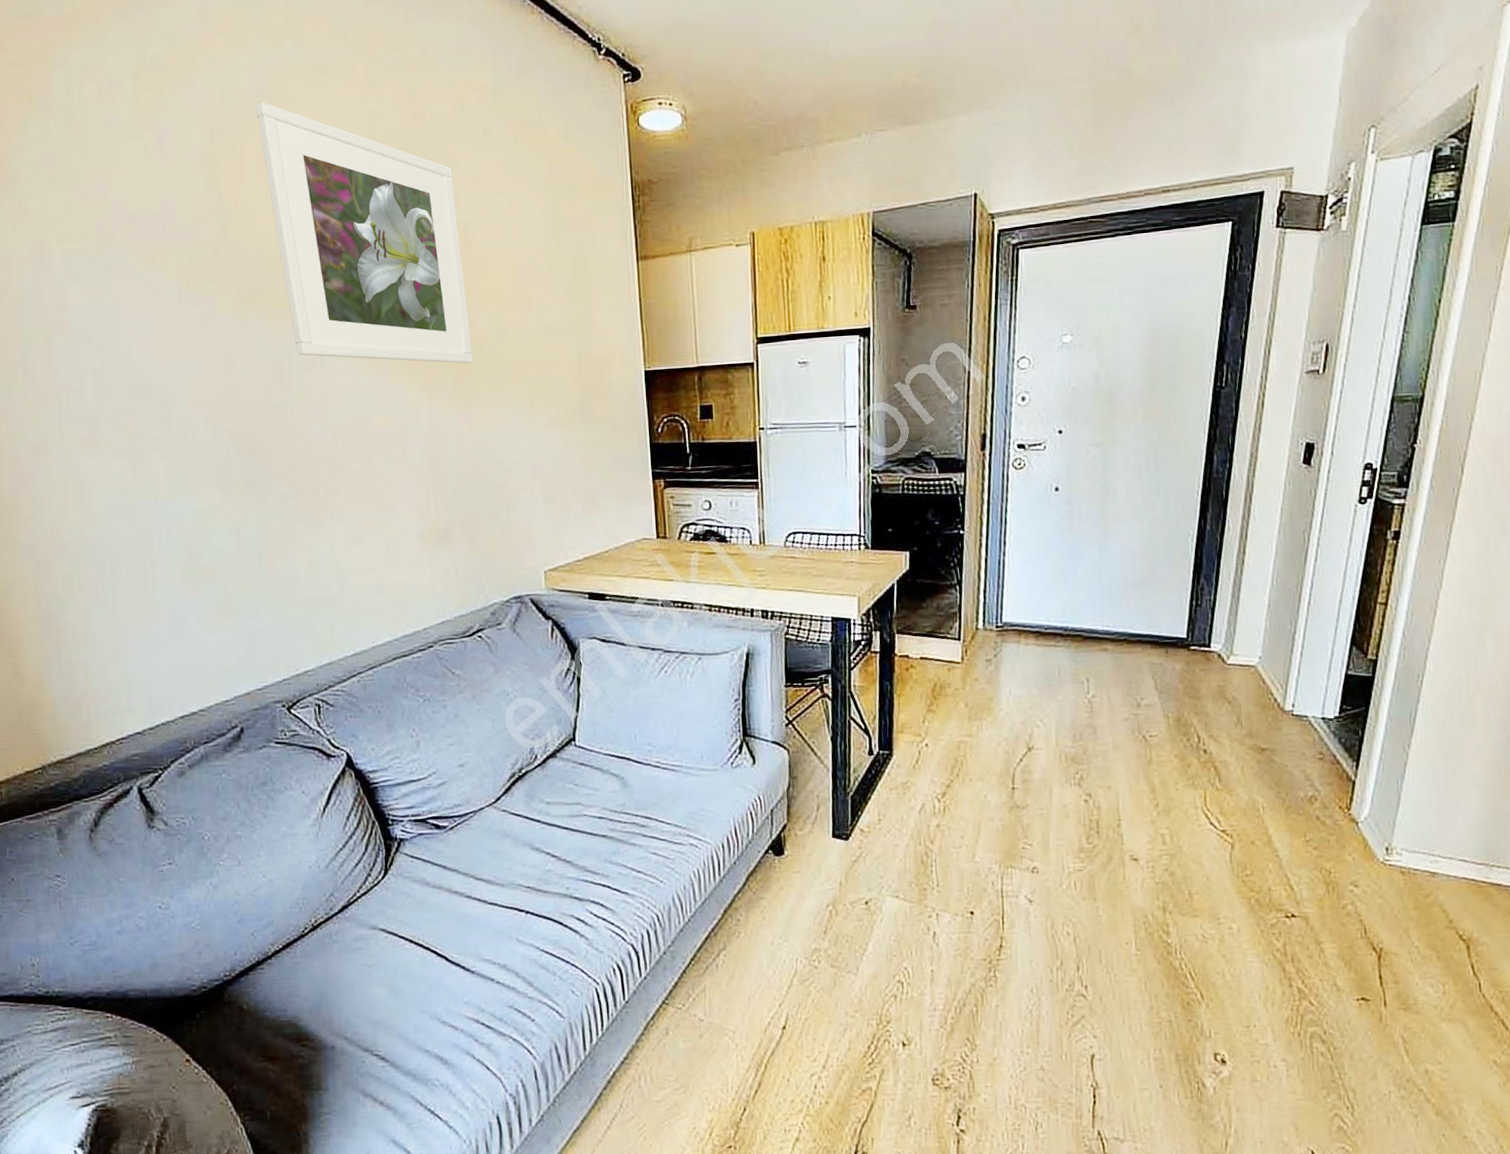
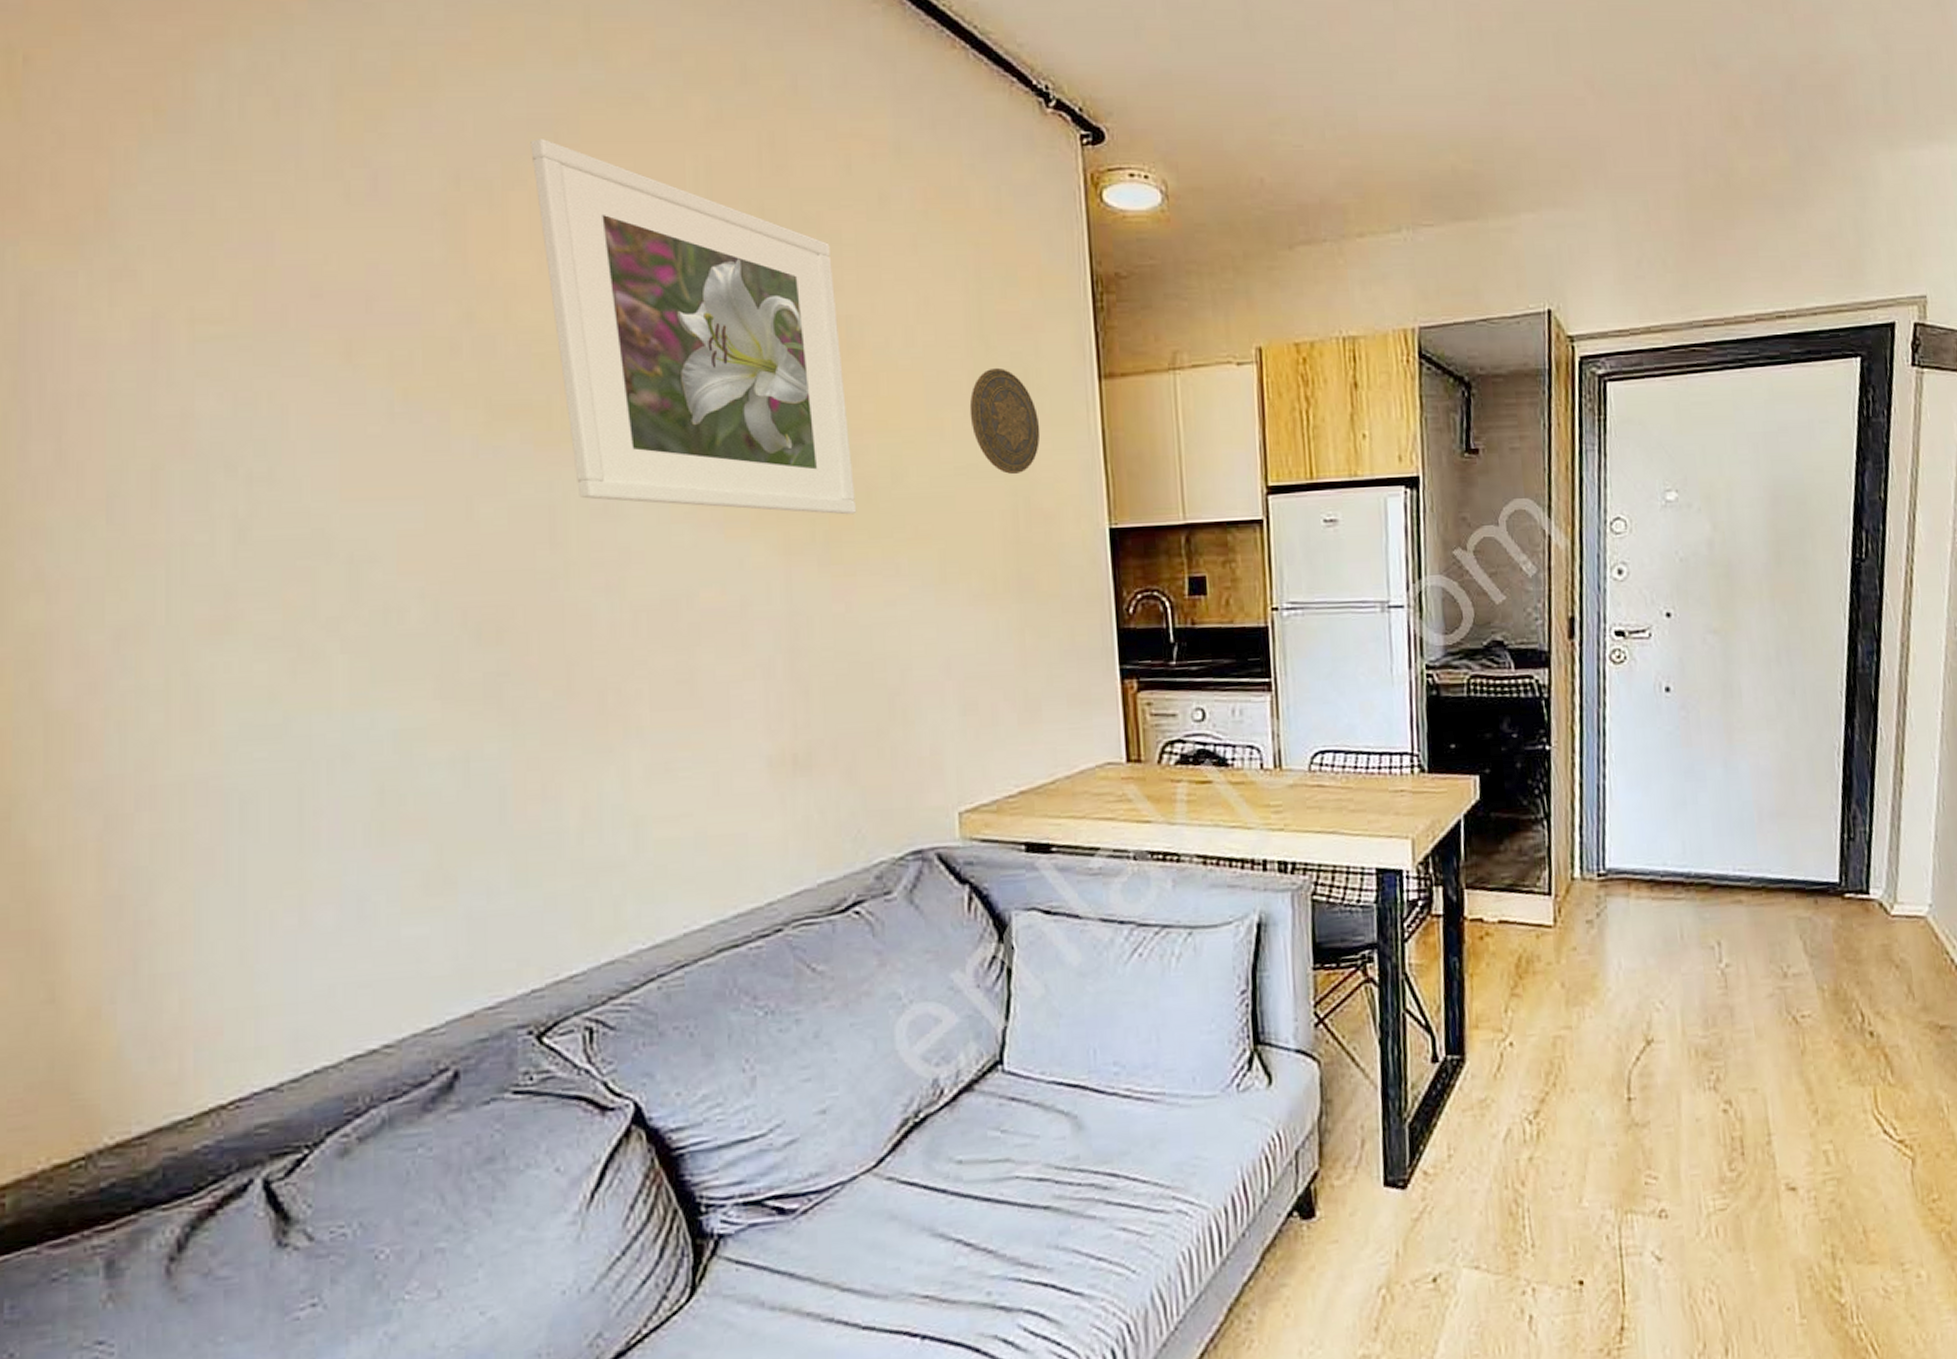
decorative plate: none [547,254,596,332] -> present [969,367,1041,474]

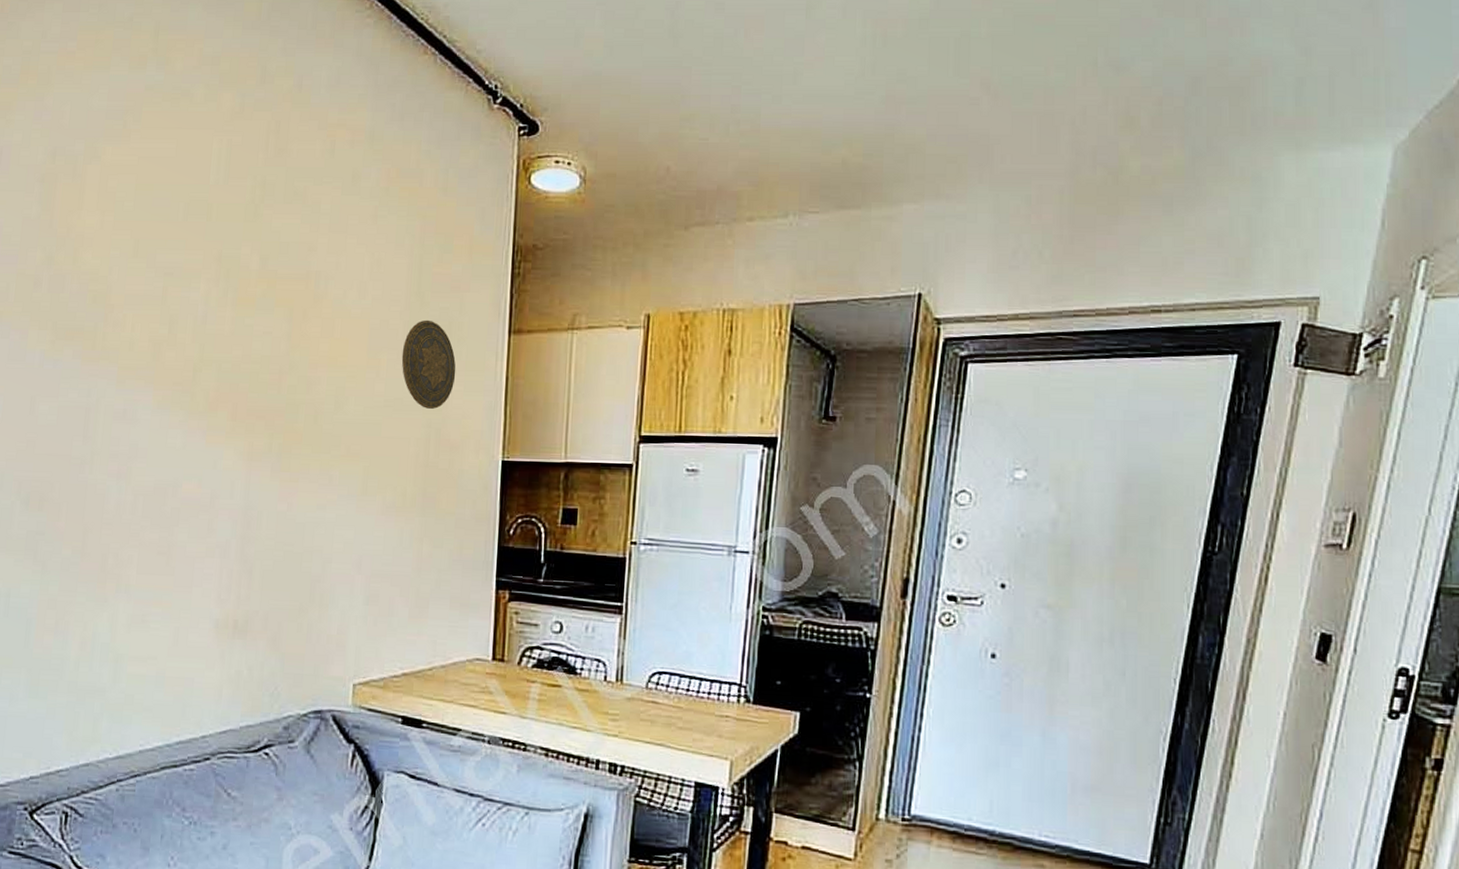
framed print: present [530,139,857,515] -> none [106,125,311,433]

